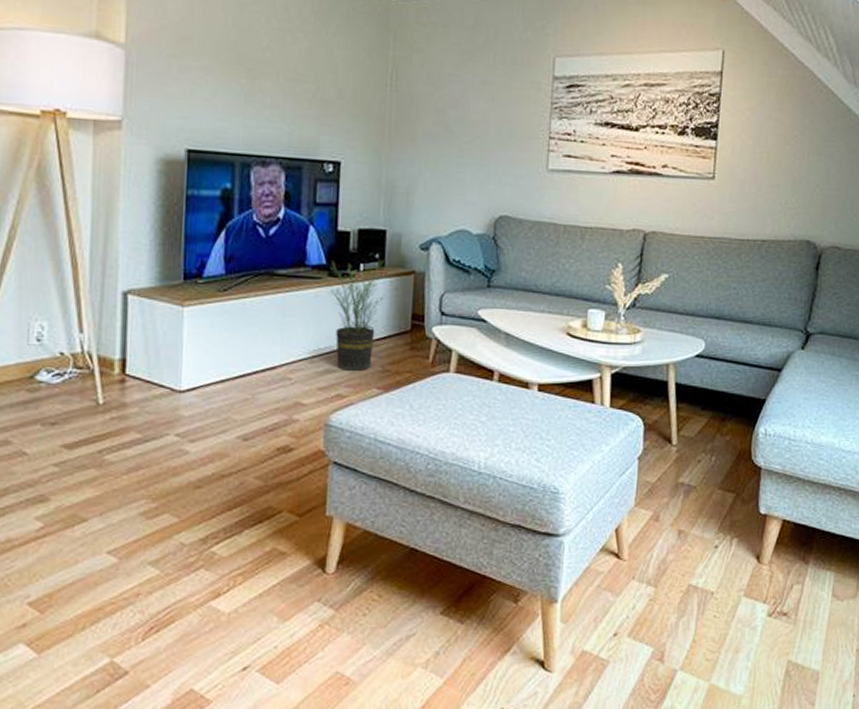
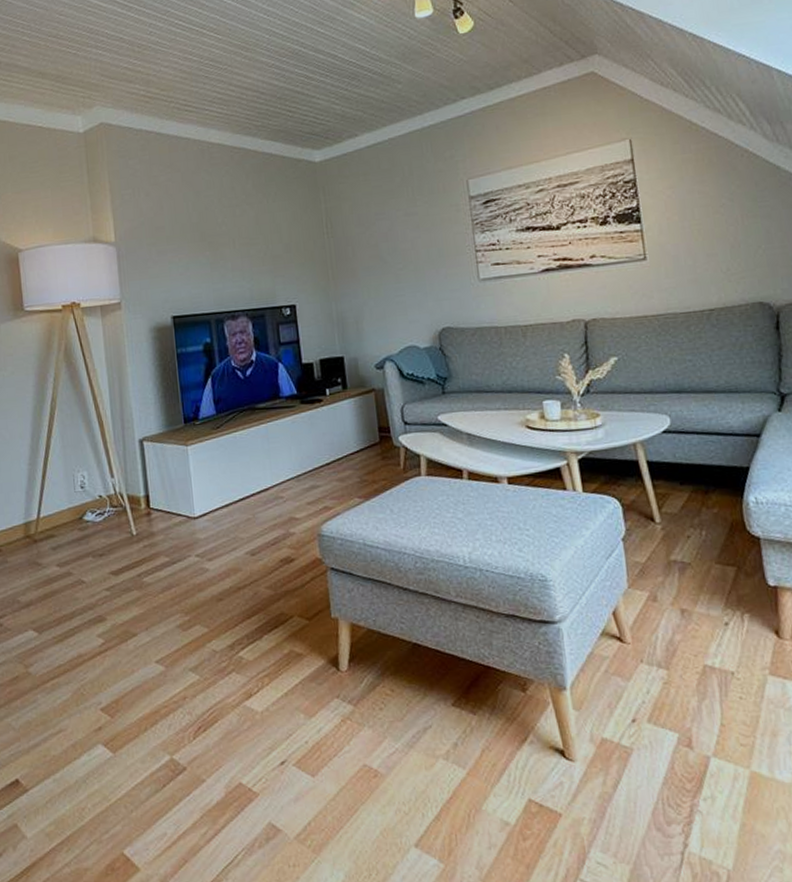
potted plant: present [326,260,385,371] -> none [300,383,352,485]

